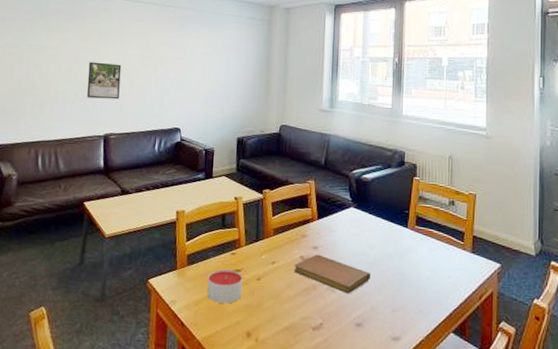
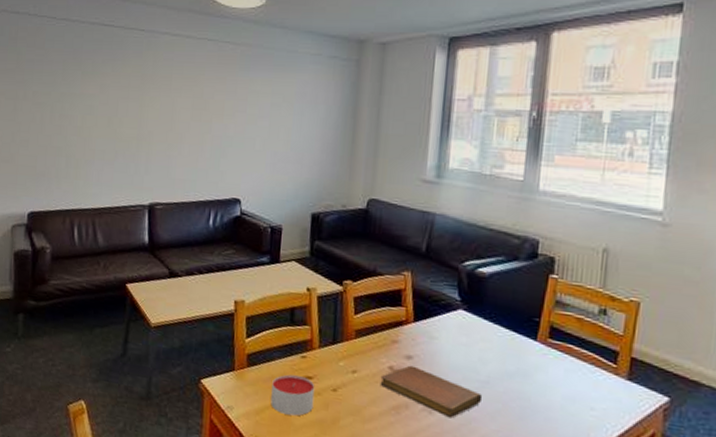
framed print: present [87,62,122,100] -> none [128,114,169,162]

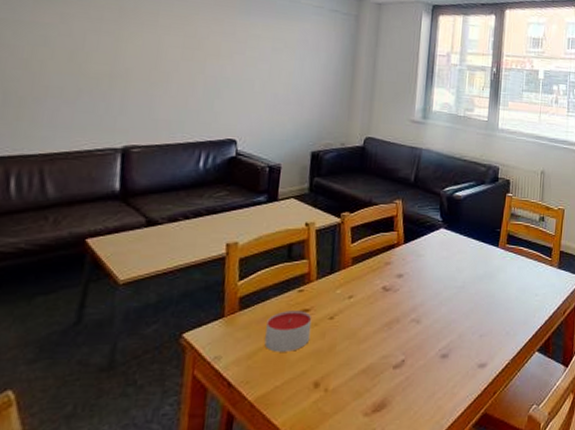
notebook: present [380,365,483,419] -> none [374,283,460,324]

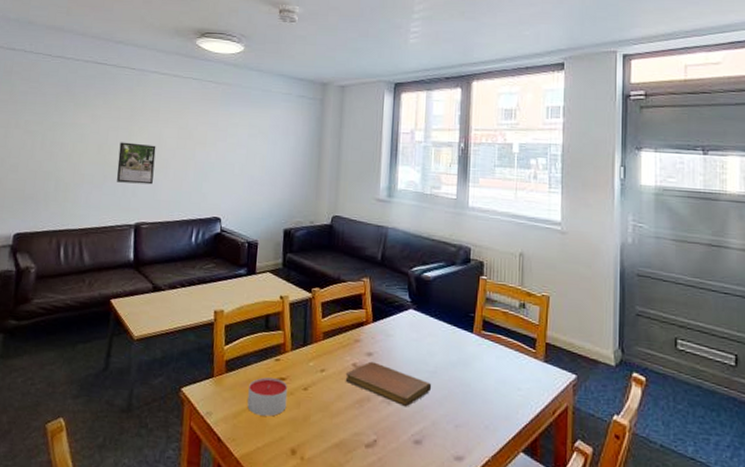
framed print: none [97,48,154,101] -> present [116,142,156,185]
notebook: none [374,283,460,324] -> present [345,361,432,407]

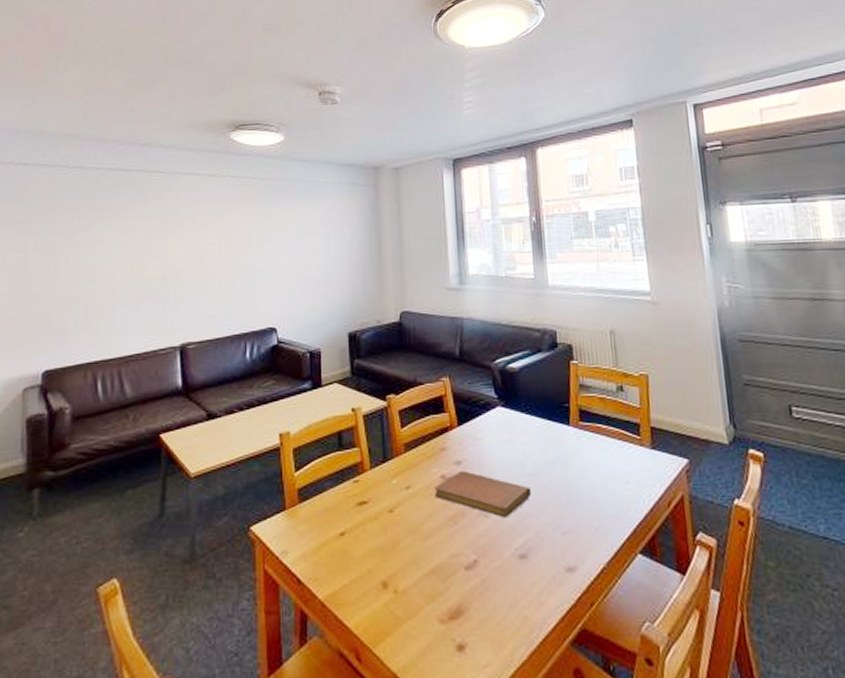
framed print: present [116,142,156,185] -> none [154,254,196,300]
candle: present [247,377,288,417] -> none [327,503,372,548]

